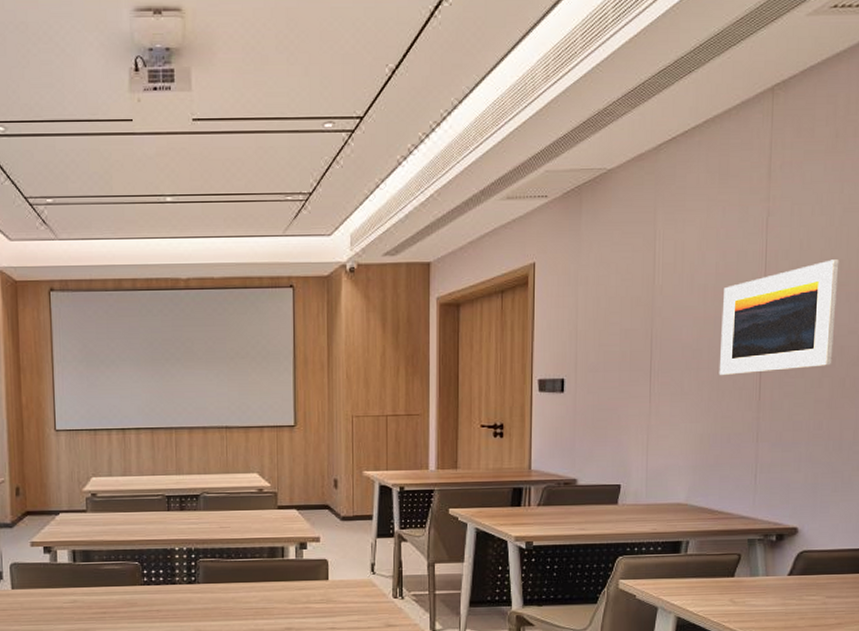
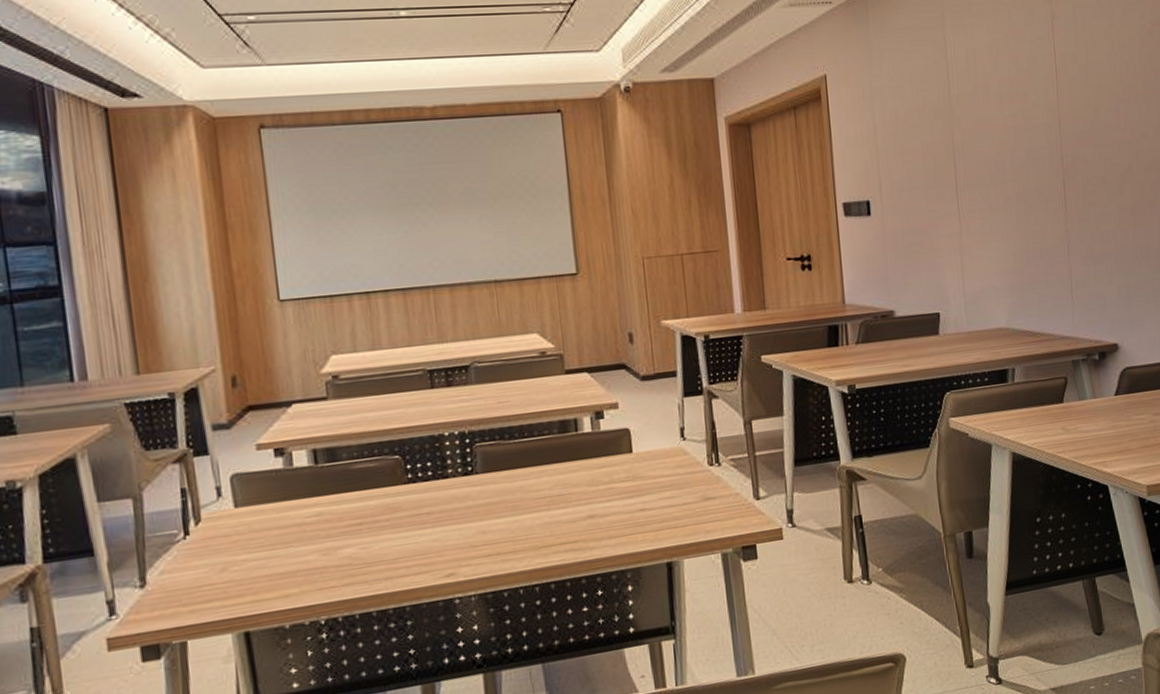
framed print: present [719,259,839,375] -> none [1019,62,1130,187]

